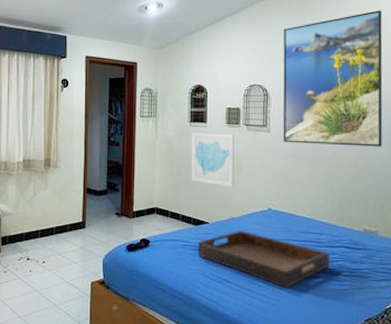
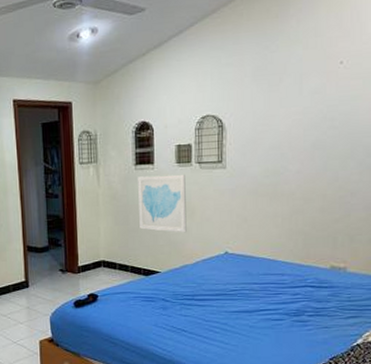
serving tray: present [197,230,329,288] -> none [149,277,292,333]
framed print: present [283,10,383,147] -> none [240,10,359,179]

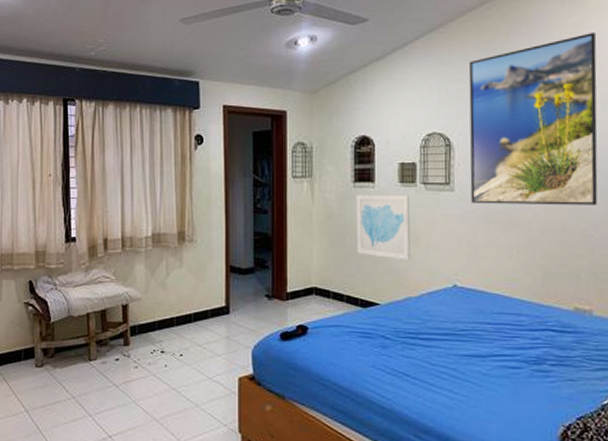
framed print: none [240,10,359,179] -> present [468,33,598,206]

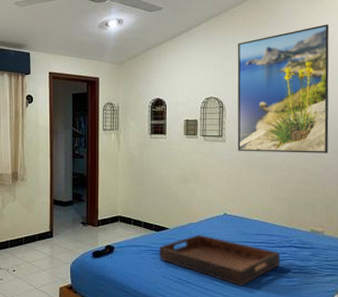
wall art: present [356,195,410,261] -> none [152,144,192,195]
serving tray: none [366,312,531,382] -> present [159,234,280,286]

